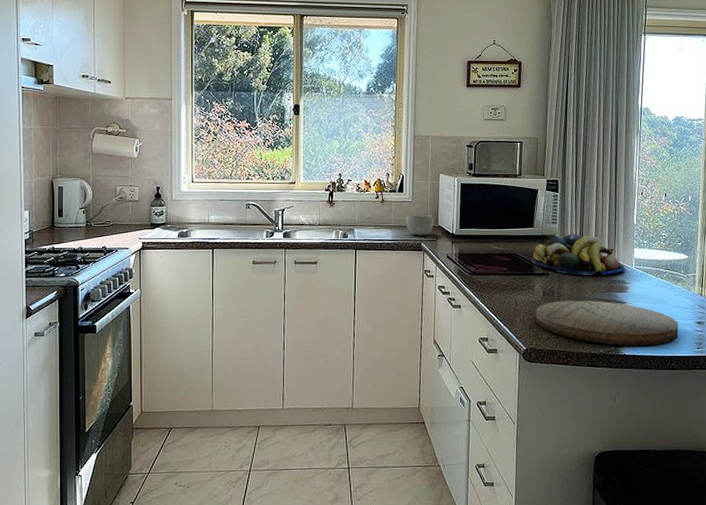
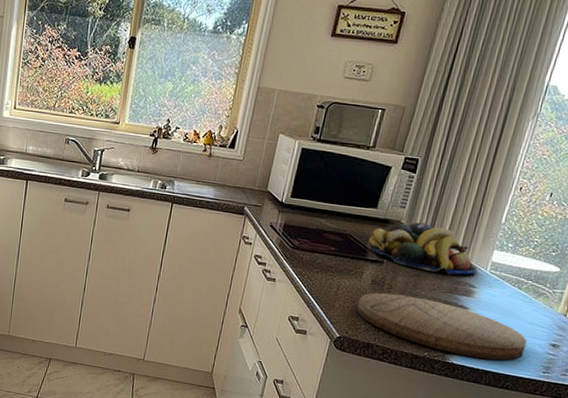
bowl: present [405,215,434,236] -> none [230,175,264,200]

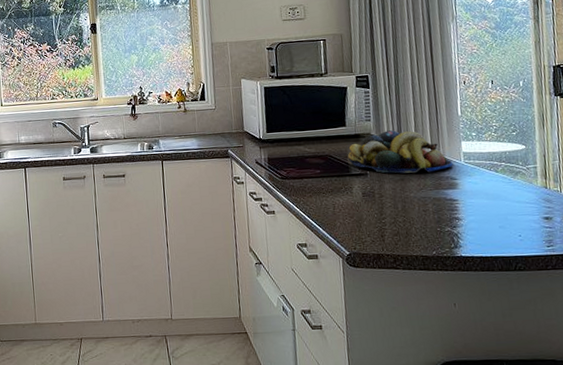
cutting board: present [357,292,527,361] -> none [356,199,523,247]

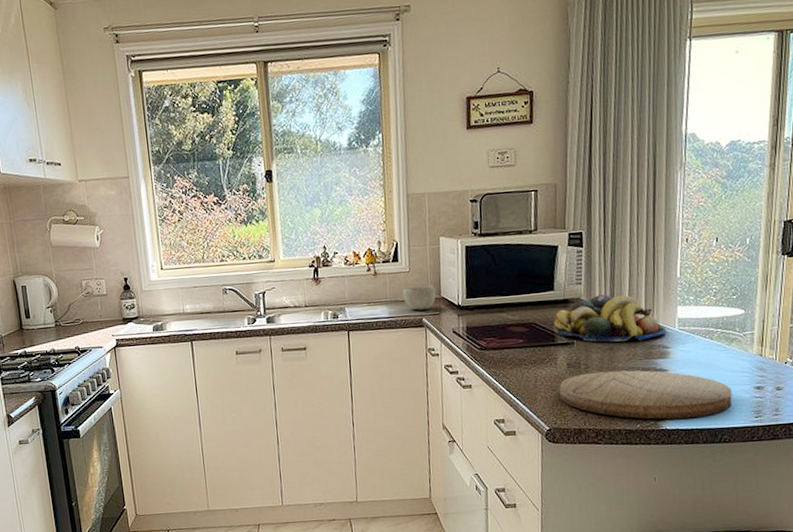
bowl: none [209,121,240,143] -> present [402,285,436,311]
cutting board: none [356,199,523,247] -> present [559,370,732,420]

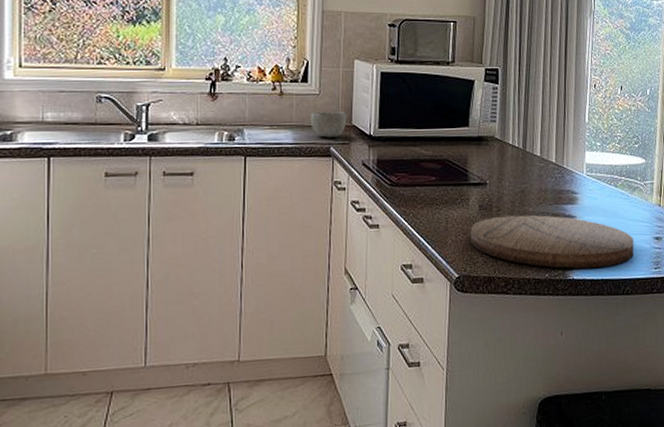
fruit bowl: present [555,294,667,342] -> none [468,134,575,185]

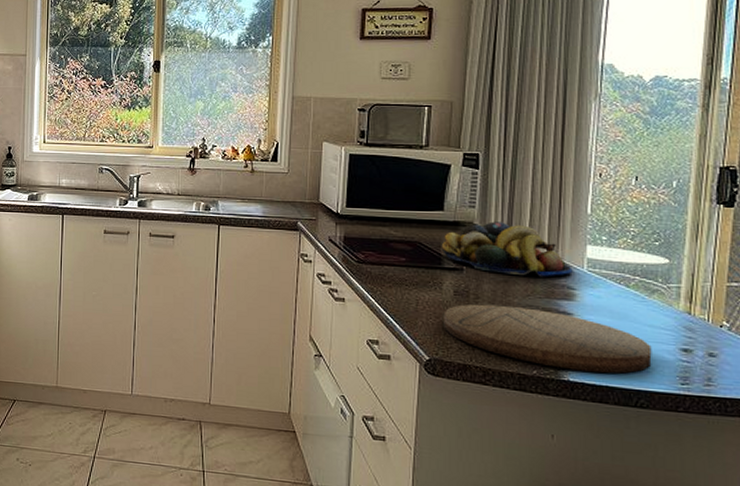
bowl: present [310,112,347,138] -> none [279,189,314,213]
fruit bowl: none [468,134,575,185] -> present [442,221,573,277]

